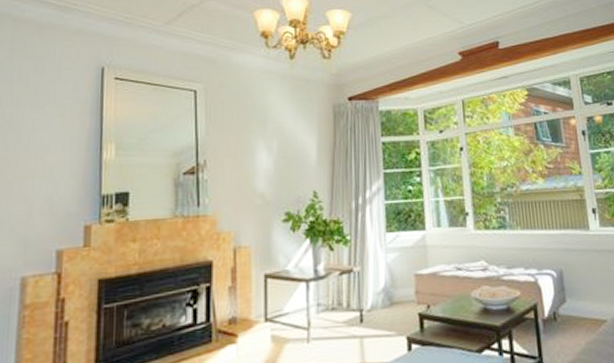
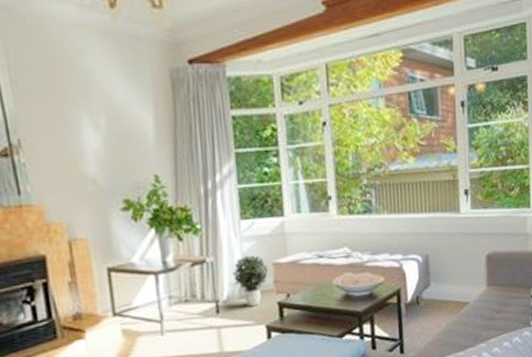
potted plant: none [376,266,410,317] -> present [231,255,268,307]

